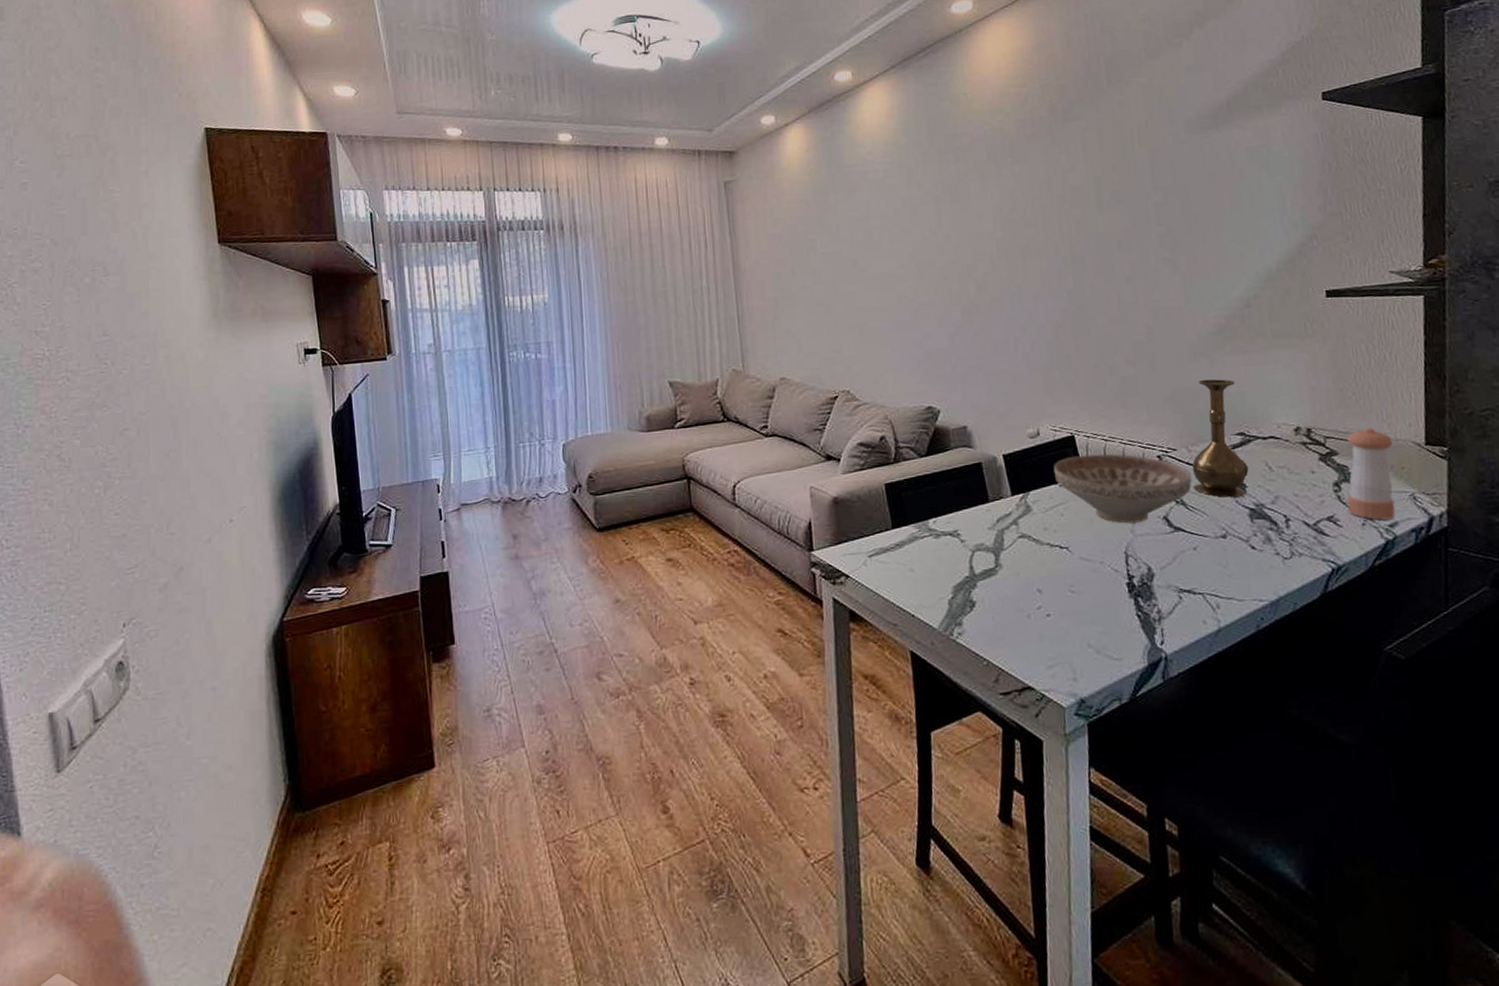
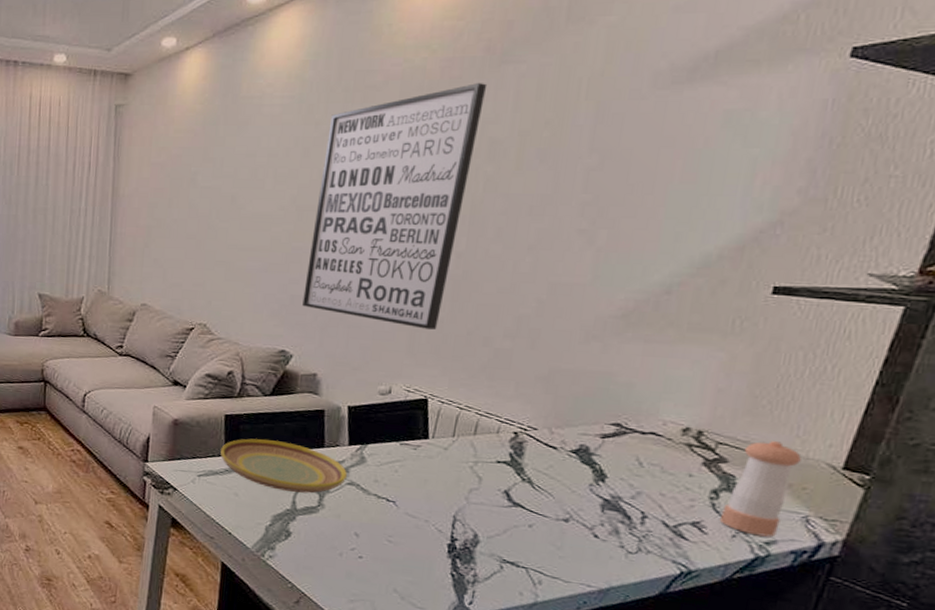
plate: none [887,503,1018,557] -> present [220,438,348,493]
wall art: none [930,138,1067,367] -> present [302,83,488,330]
decorative bowl: present [1053,454,1192,524] -> none [397,418,547,492]
vase: present [1191,379,1249,497] -> none [545,363,626,486]

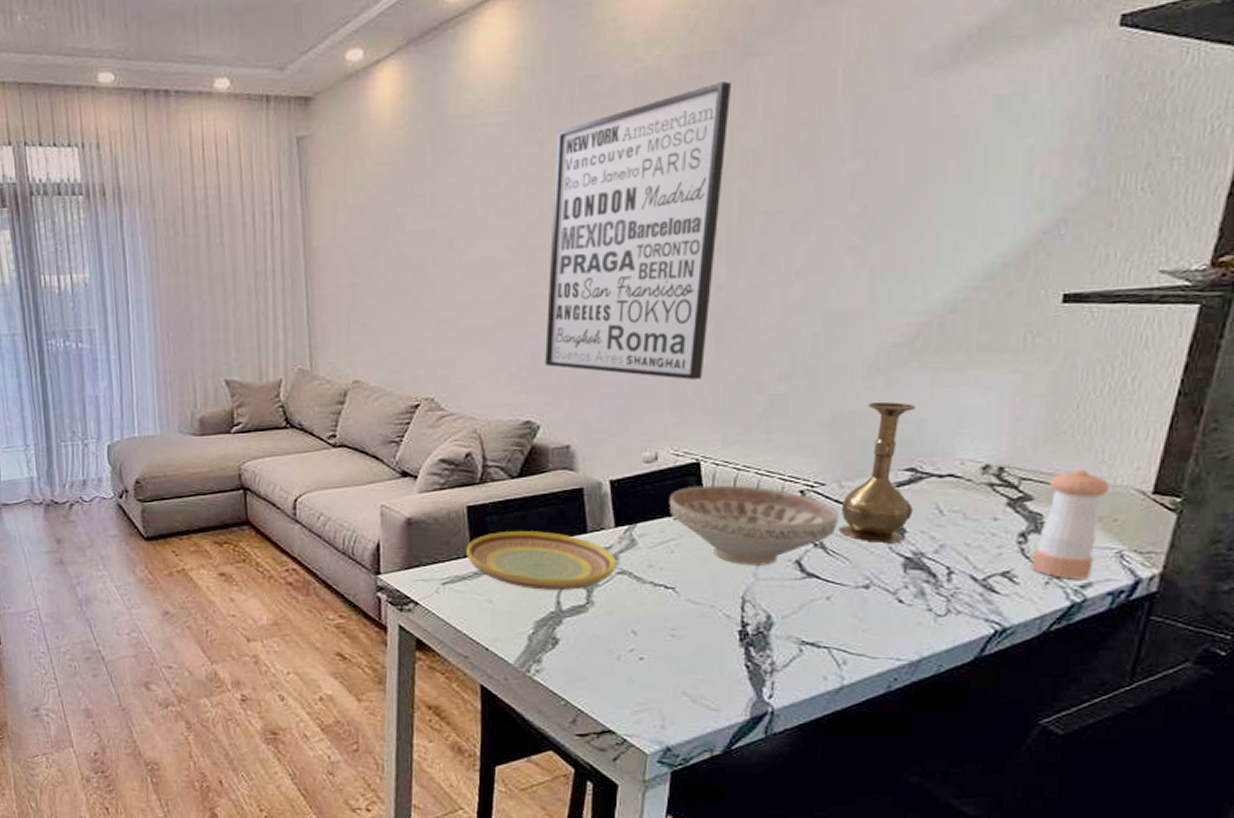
decorative bowl: none [397,418,547,492] -> present [669,485,839,566]
vase: none [545,363,626,486] -> present [838,401,915,543]

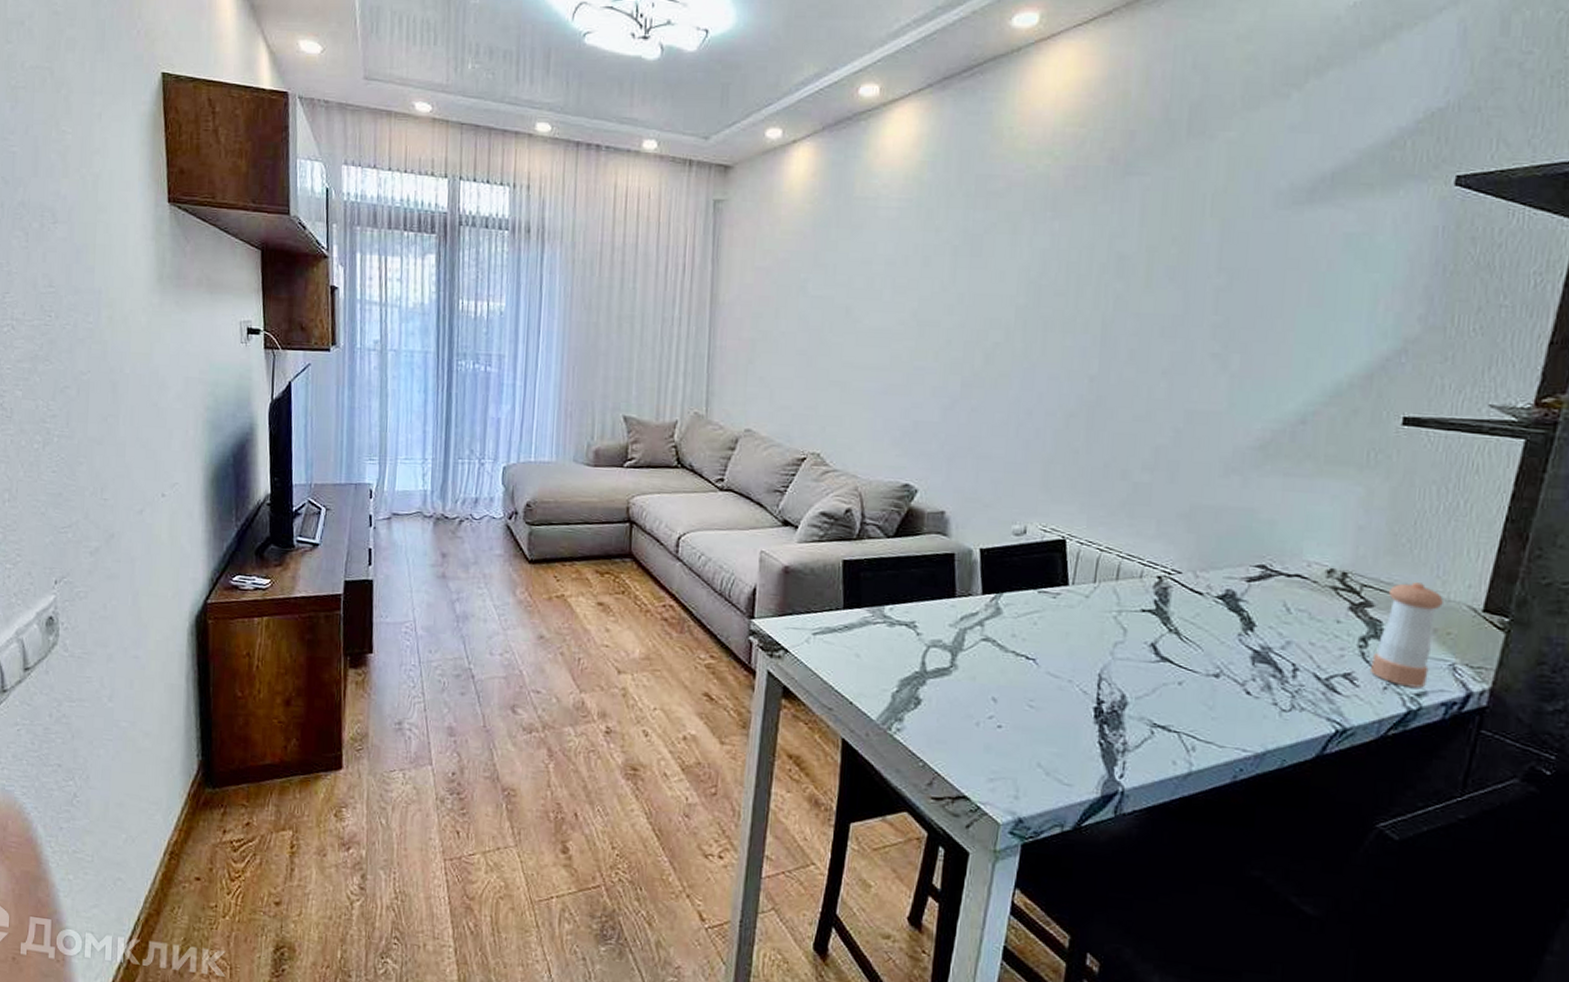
plate: present [466,531,618,590] -> none [839,588,983,652]
wall art: present [545,81,732,380] -> none [927,194,1113,461]
decorative bowl: present [669,485,839,566] -> none [1034,562,1193,646]
vase: present [838,401,915,543] -> none [1192,498,1267,635]

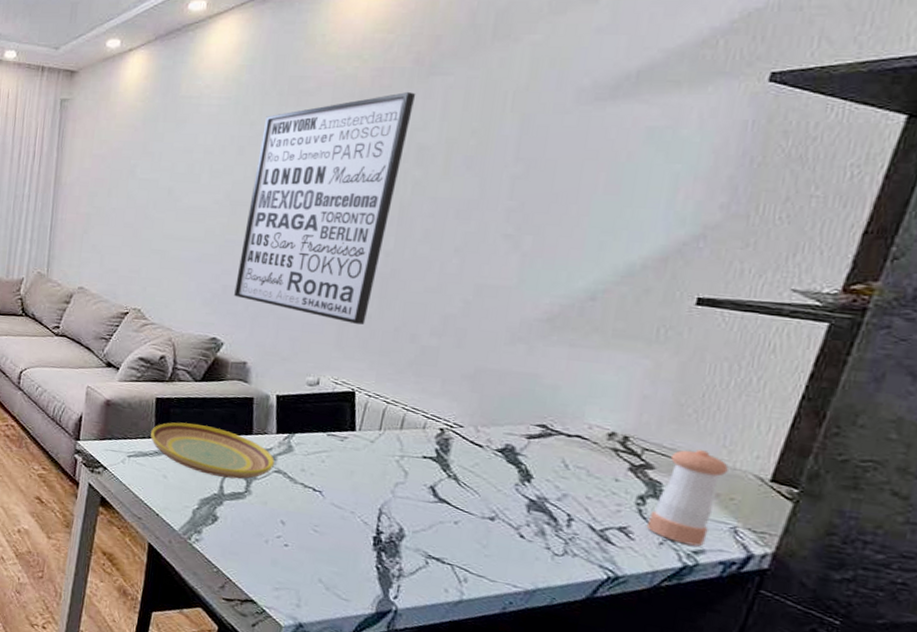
plate: none [839,588,983,652] -> present [150,422,275,479]
wall art: none [927,194,1113,461] -> present [234,92,416,325]

